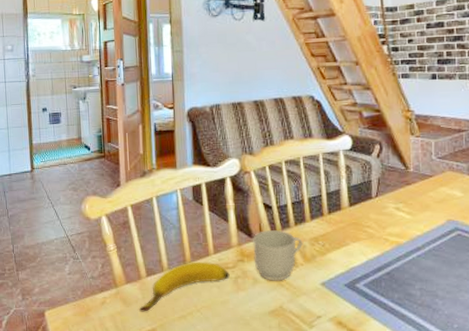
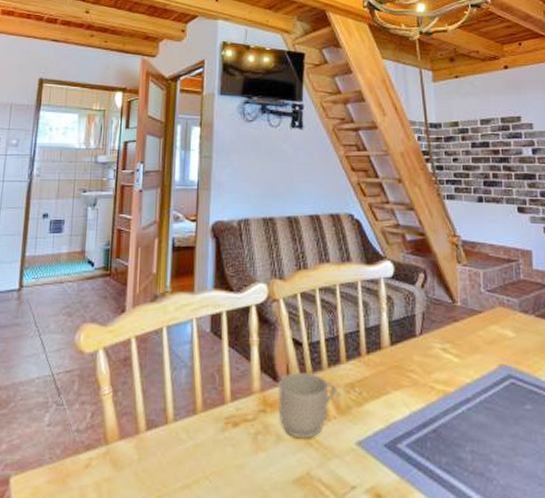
banana: present [139,262,230,312] -> none [132,411,248,479]

